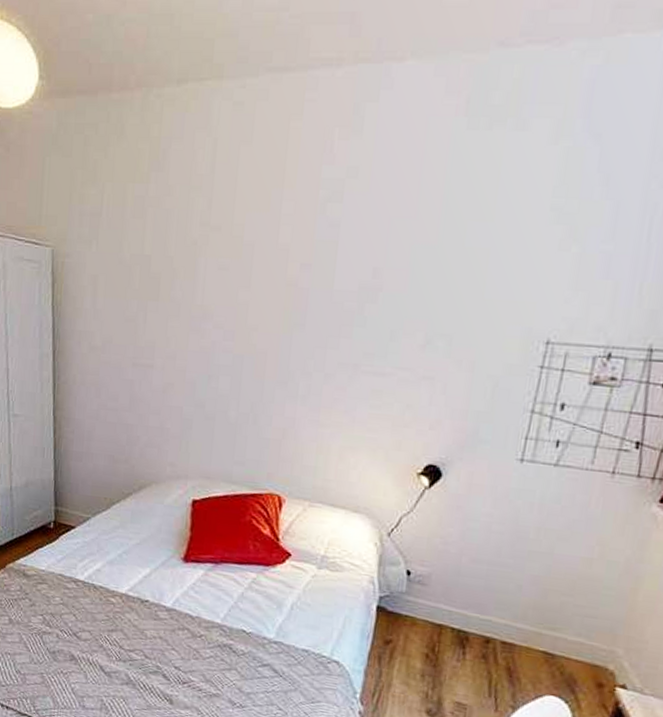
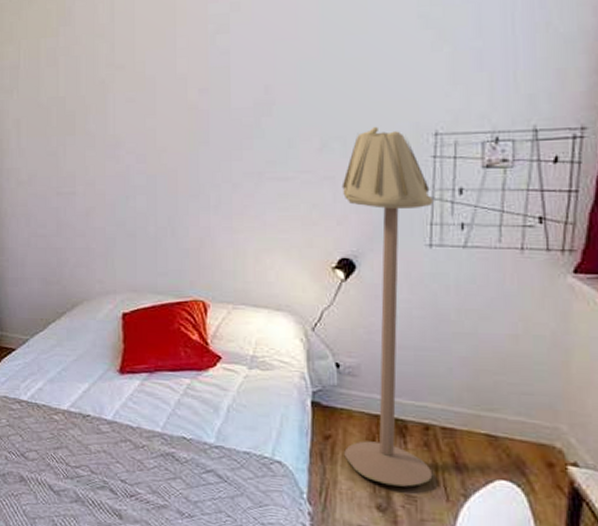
floor lamp: none [402,327,533,695] -> present [342,126,433,487]

